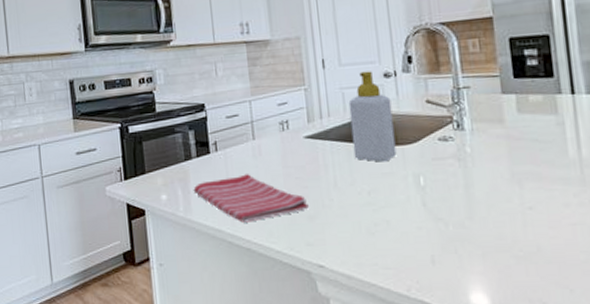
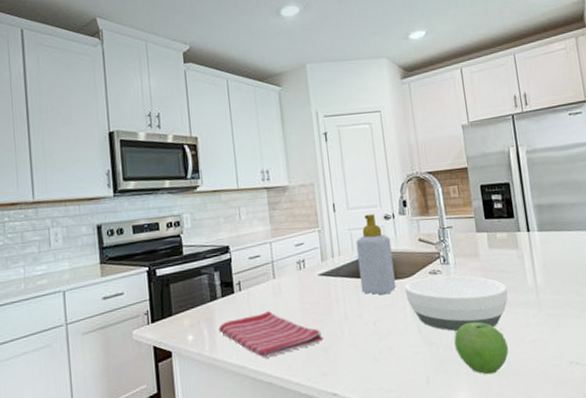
bowl: none [406,142,541,206] -> present [404,275,508,331]
fruit: none [467,197,539,259] -> present [454,321,509,375]

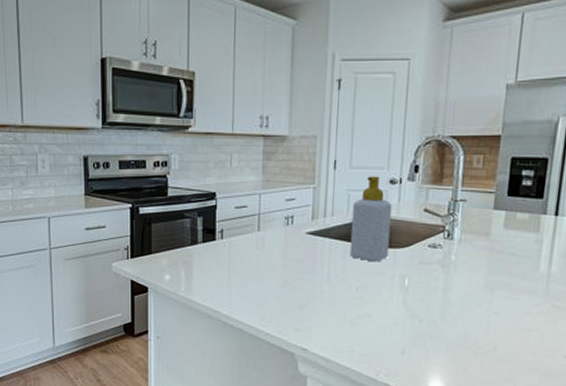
dish towel: present [218,311,323,358] -> none [196,262,301,306]
bowl: present [404,275,508,331] -> none [397,250,515,309]
fruit: present [454,321,509,375] -> none [440,301,499,355]

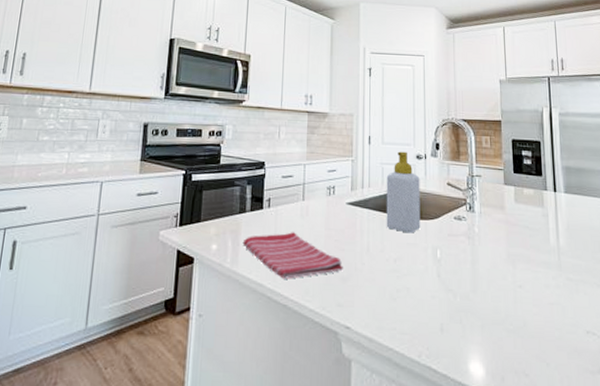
dish towel: none [196,262,301,306] -> present [242,232,343,279]

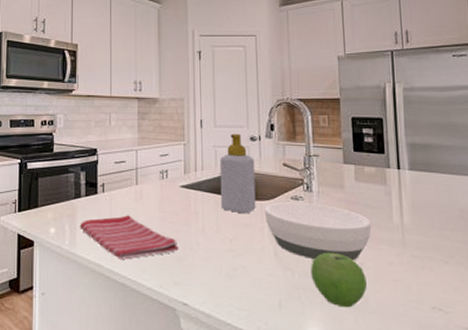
bowl: none [428,221,530,282] -> present [264,202,372,260]
fruit: none [472,274,525,332] -> present [311,252,367,308]

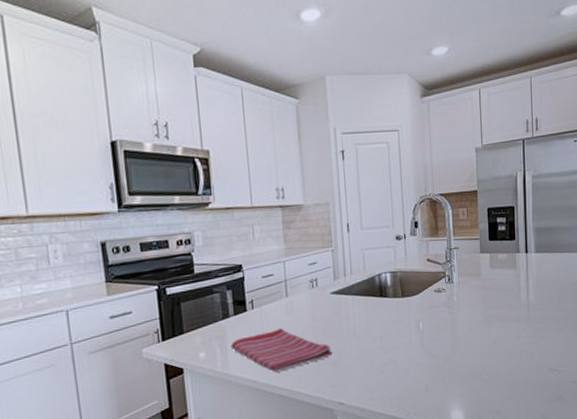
soap bottle: present [219,134,256,214] -> none [367,234,403,312]
bowl: present [264,202,372,260] -> none [411,293,503,344]
fruit: present [311,252,367,308] -> none [452,335,499,382]

